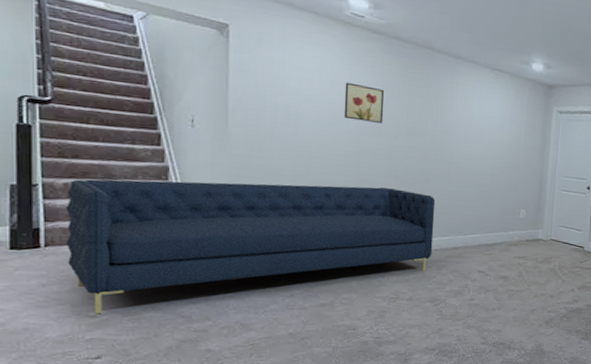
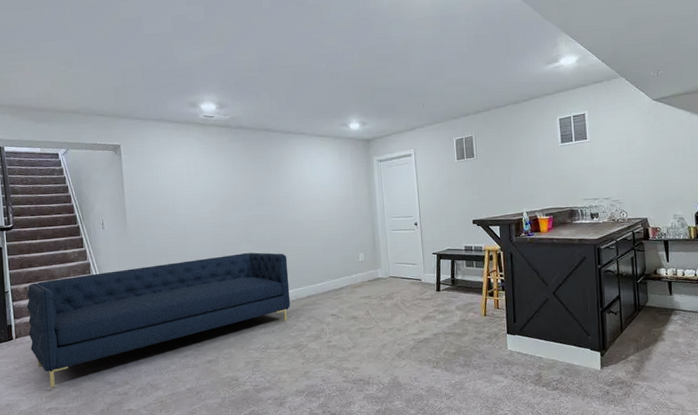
wall art: present [344,82,385,123] -> none [206,171,238,201]

